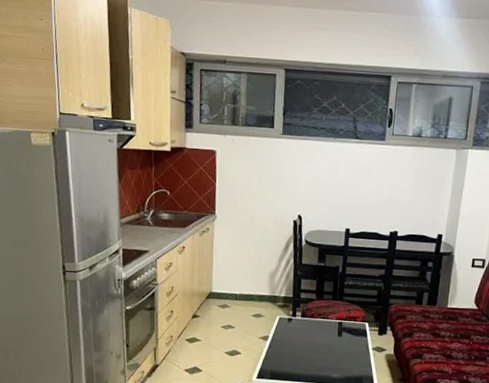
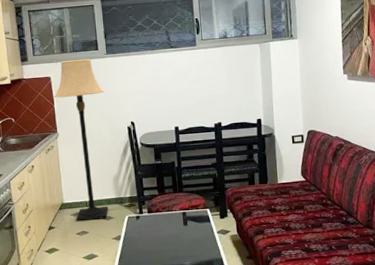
lamp: none [217,135,274,316] -> present [54,59,109,221]

